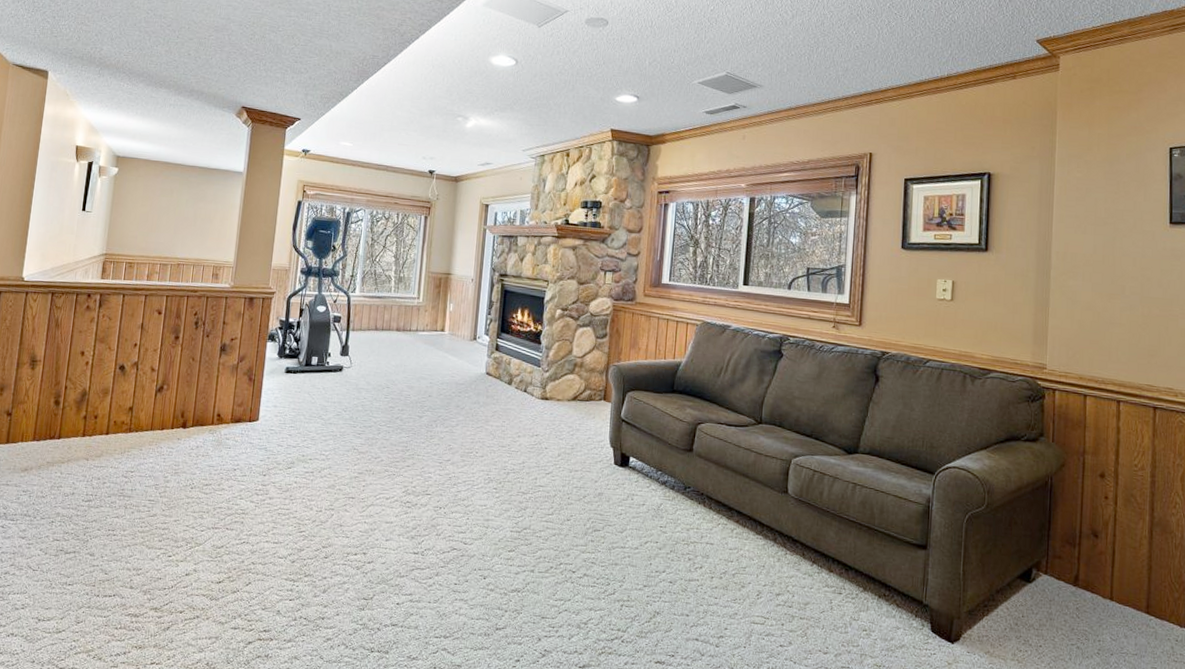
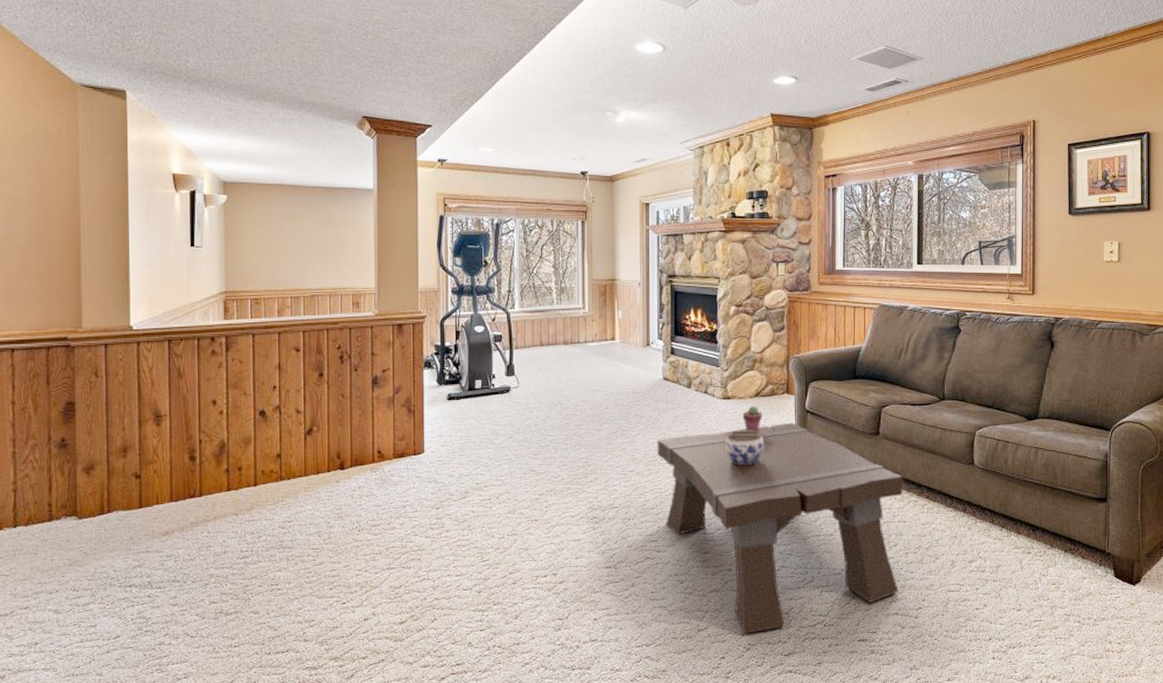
coffee table: none [473,429,714,640] -> present [657,422,903,634]
jar: none [539,431,578,468] -> present [726,430,764,466]
potted succulent: none [558,408,579,436] -> present [742,405,763,432]

